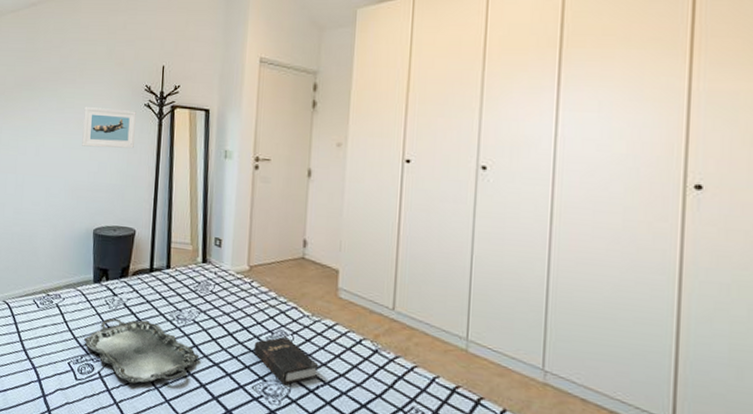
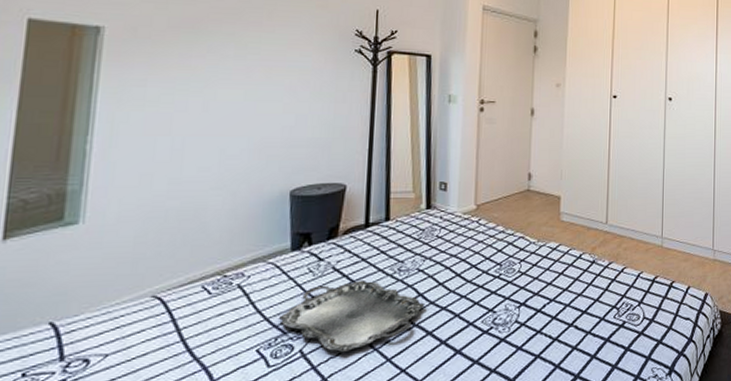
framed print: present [82,107,136,149] -> none [272,53,345,98]
hardback book: present [253,336,319,386] -> none [482,265,545,312]

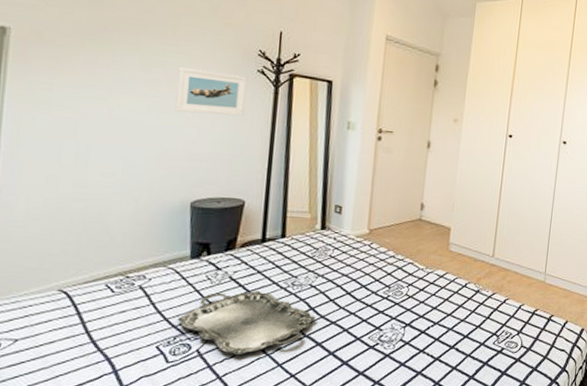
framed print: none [272,53,345,98] -> present [175,67,247,116]

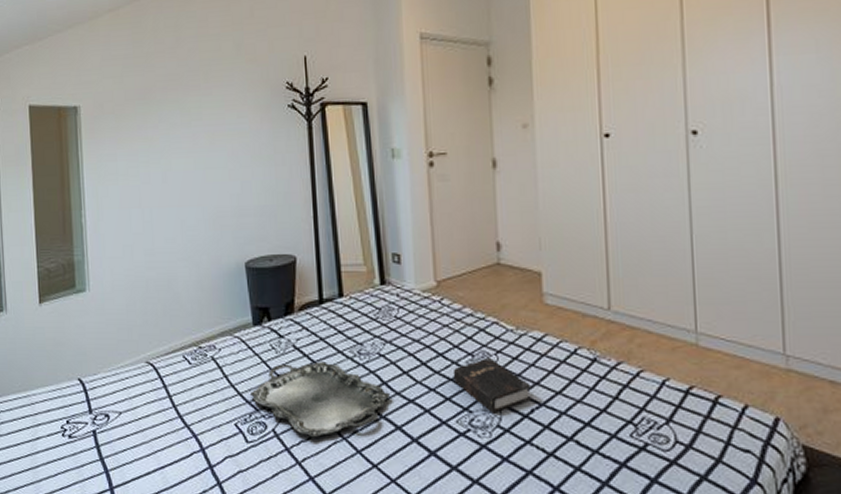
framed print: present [175,67,247,116] -> none [215,114,281,165]
hardback book: none [371,288,430,331] -> present [452,357,532,414]

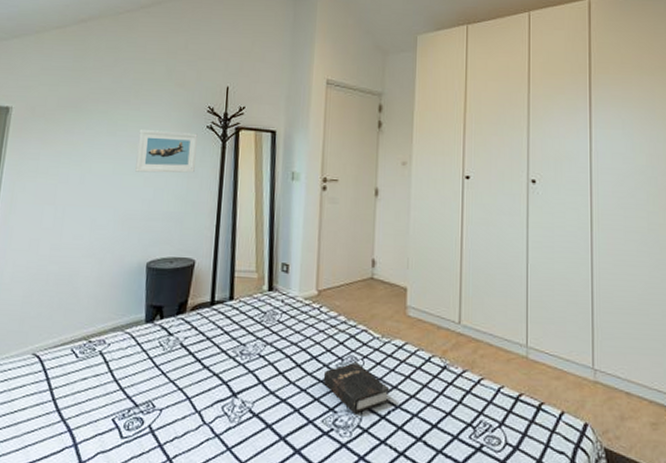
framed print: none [215,114,281,165] -> present [135,130,198,173]
serving tray: present [249,361,391,438] -> none [131,360,266,435]

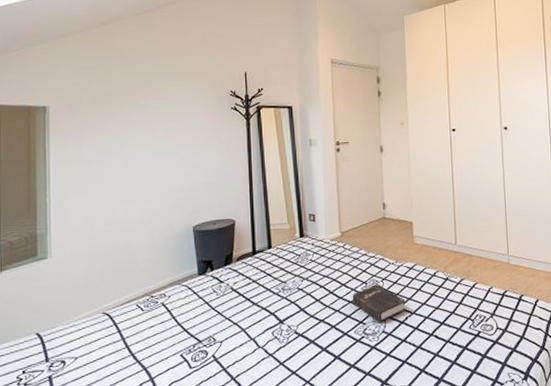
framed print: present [135,130,198,173] -> none [171,114,225,152]

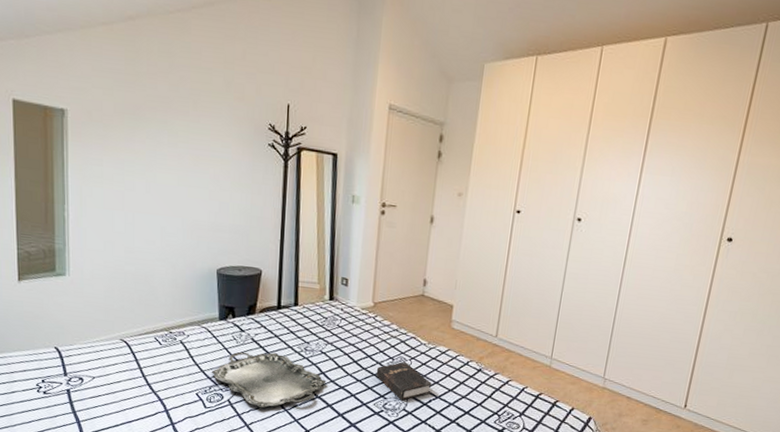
serving tray: none [194,298,307,358] -> present [211,351,327,408]

